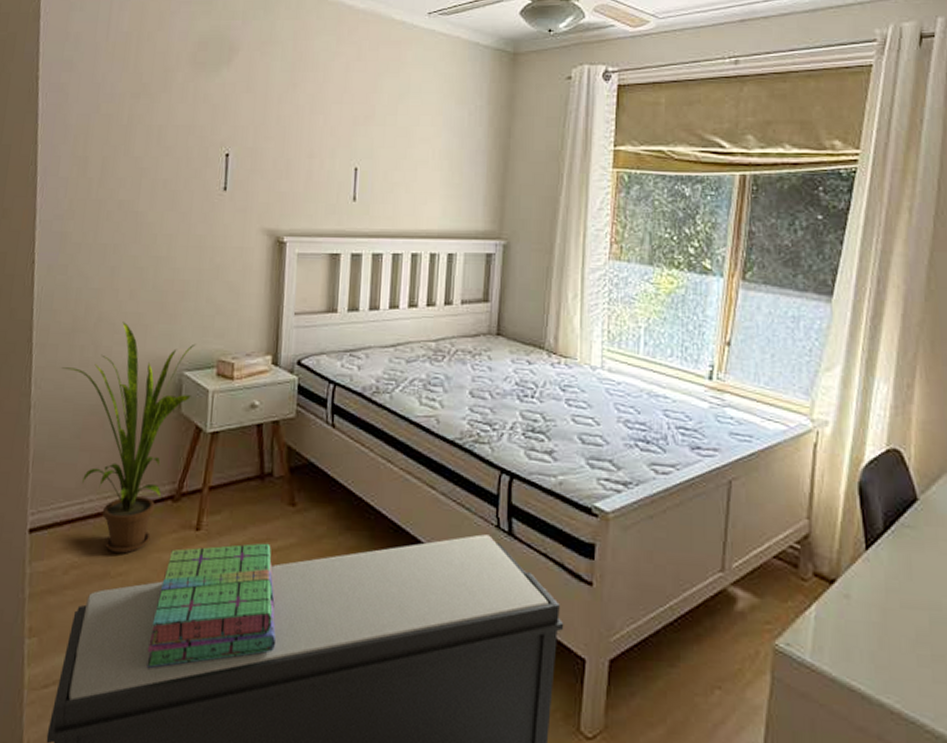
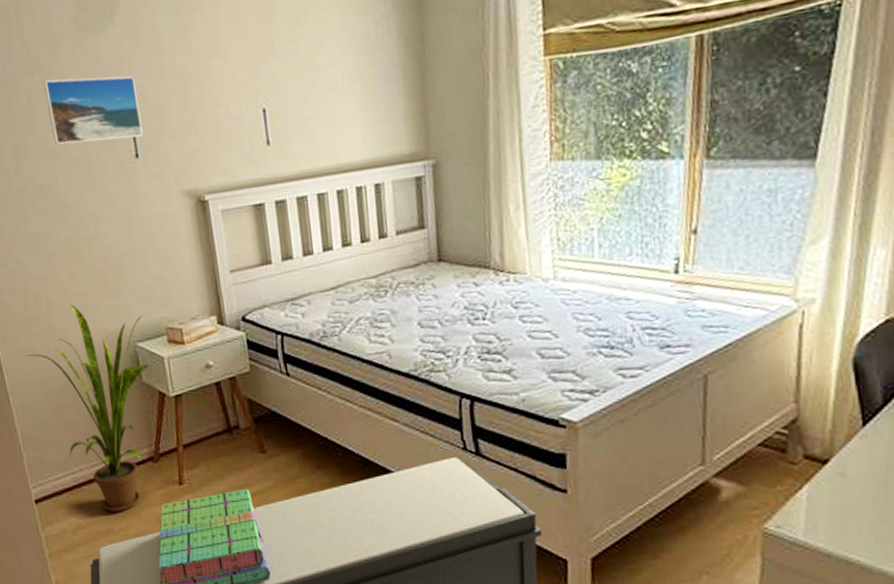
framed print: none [145,105,239,171] -> present [43,76,143,145]

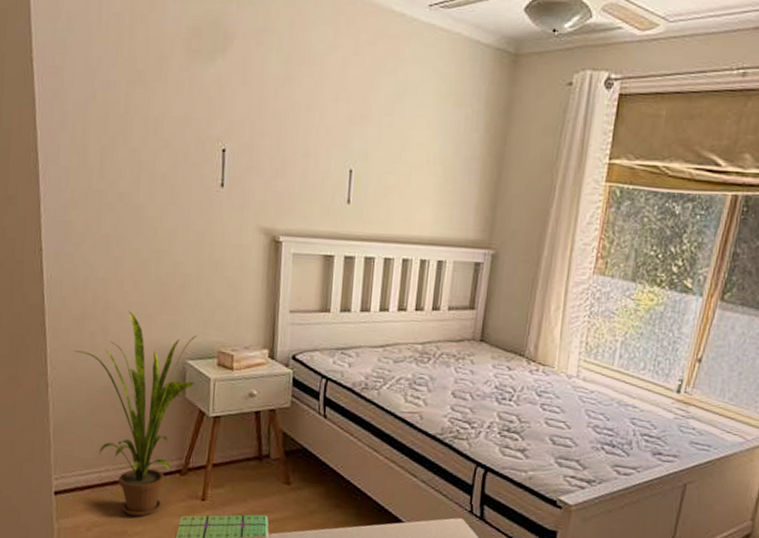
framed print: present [43,76,143,145] -> none [143,94,234,168]

